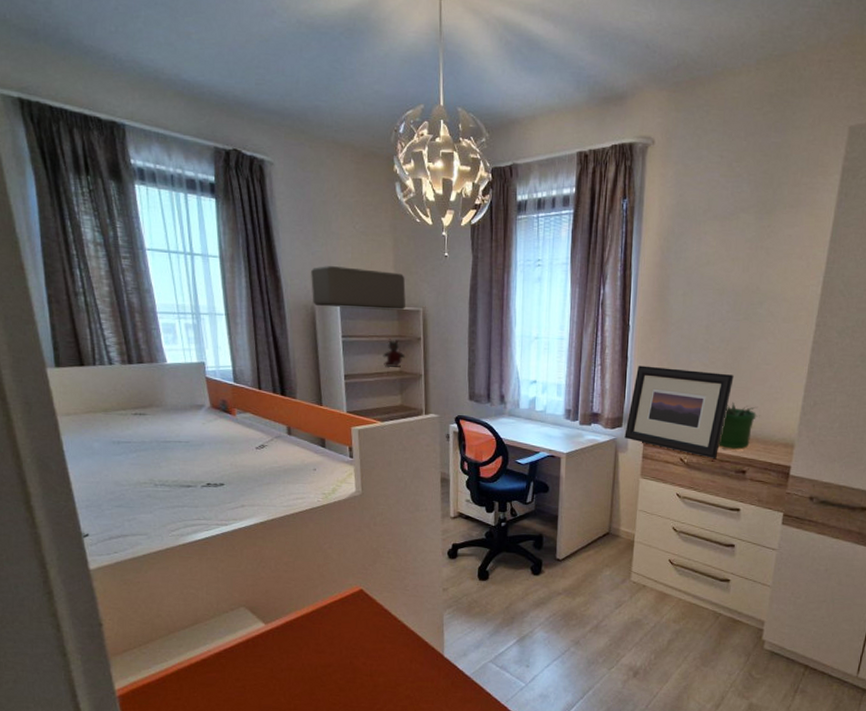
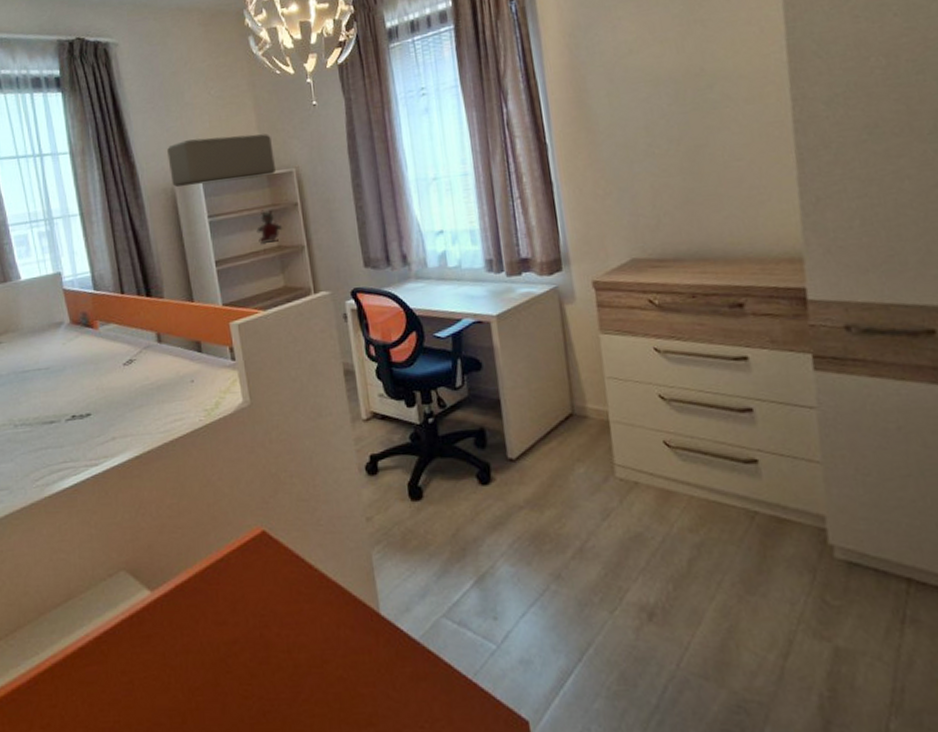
picture frame: present [624,365,734,458] -> none [567,181,699,294]
planter: present [719,401,760,450] -> none [695,215,745,279]

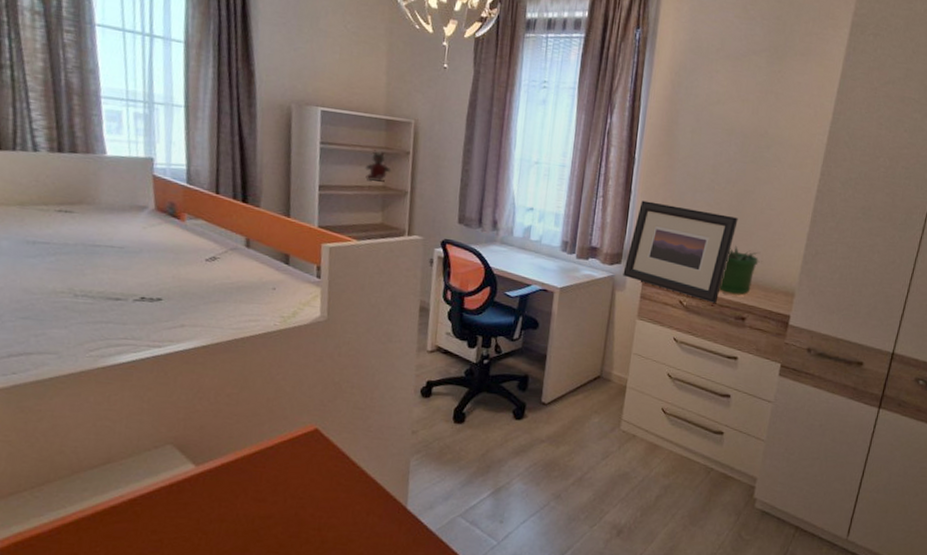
decorative box: present [167,133,275,187] -> none [290,64,398,120]
picture frame: none [567,181,699,294] -> present [623,200,738,303]
planter: none [695,215,745,279] -> present [719,245,762,296]

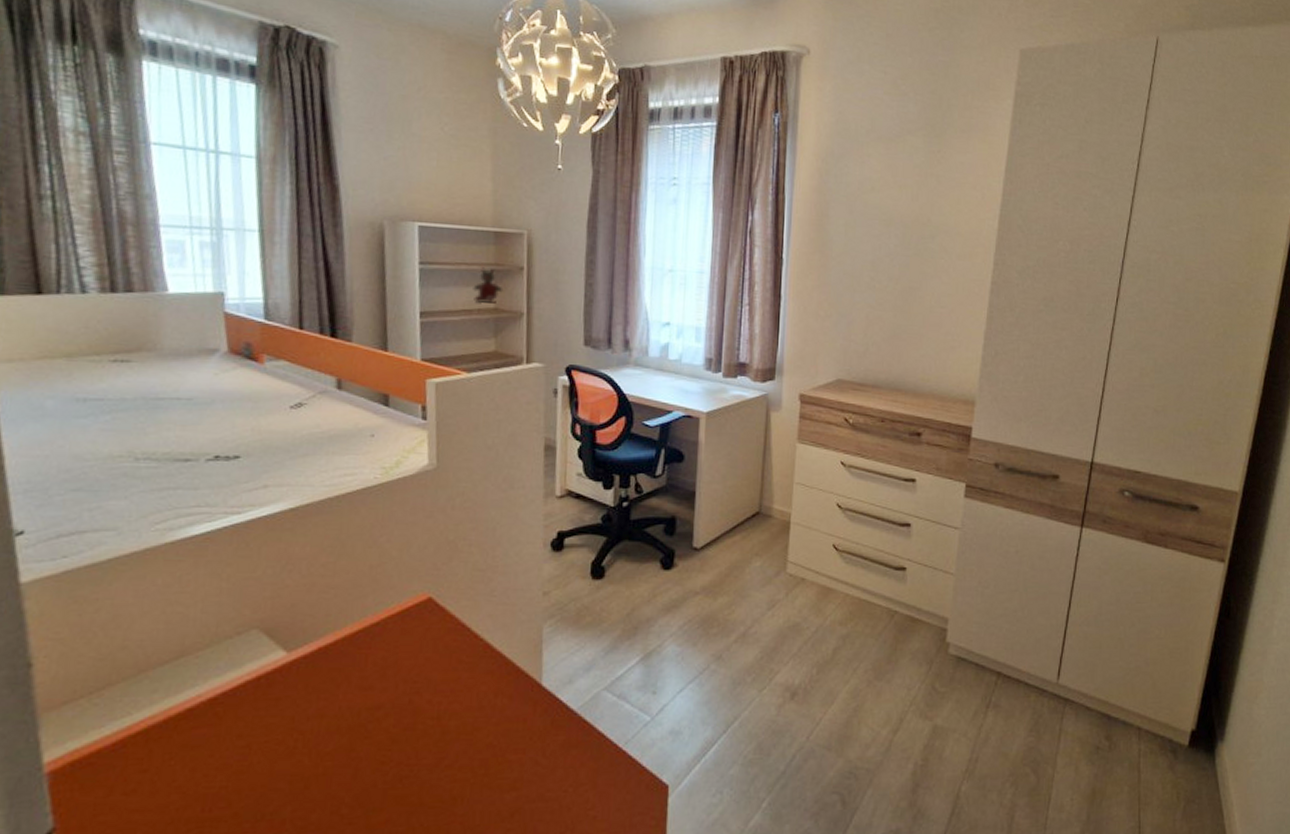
picture frame: present [623,200,738,303] -> none [778,306,905,418]
planter: present [719,245,762,296] -> none [889,350,936,408]

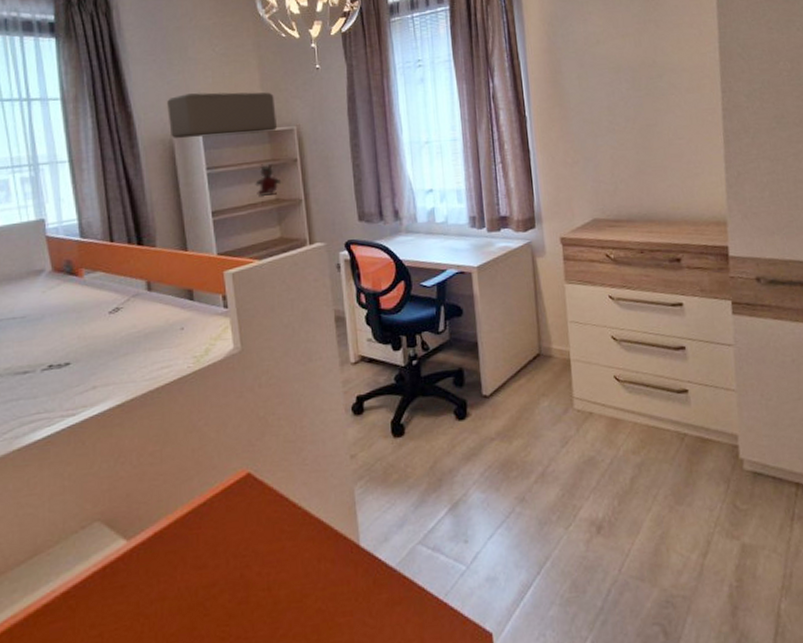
decorative box: none [380,174,506,232] -> present [167,92,277,138]

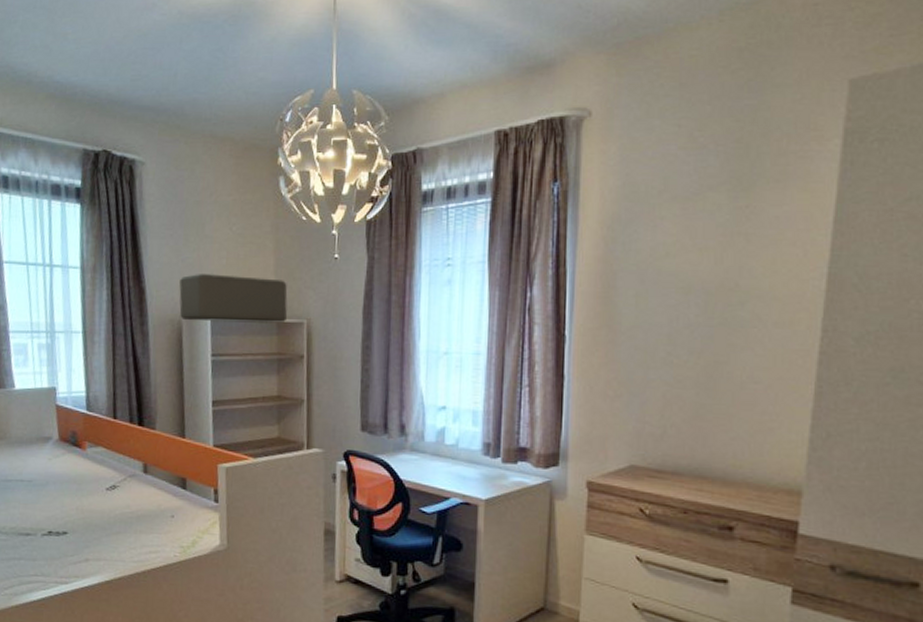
stuffed bear: present [255,163,282,196] -> none [258,357,286,391]

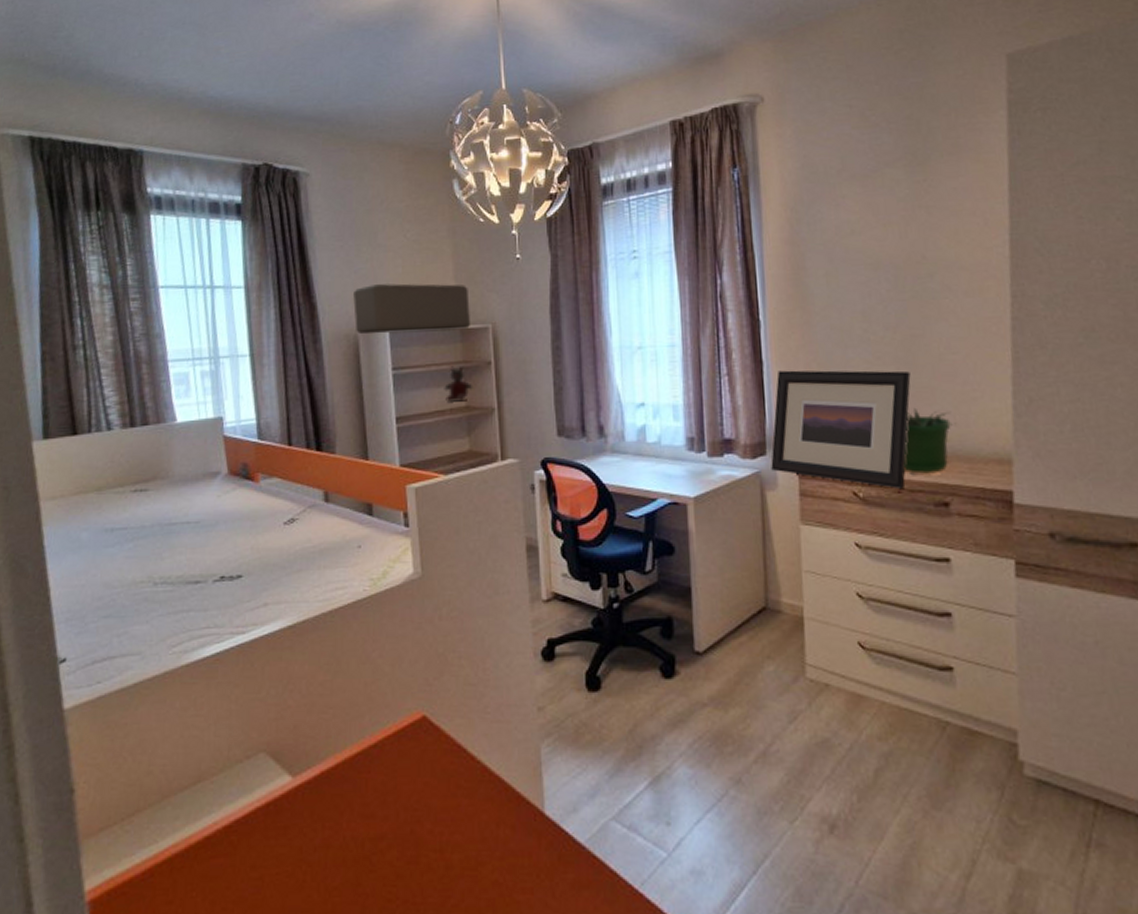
stuffed bear: none [258,357,286,391] -> present [444,365,473,402]
picture frame: none [562,386,710,509] -> present [771,370,911,489]
planter: none [693,432,750,498] -> present [903,407,956,474]

